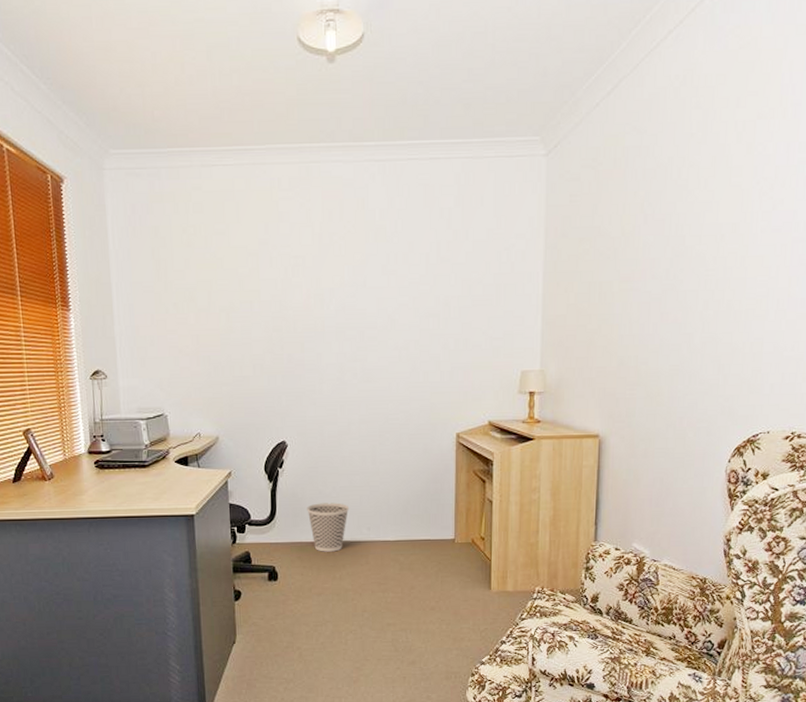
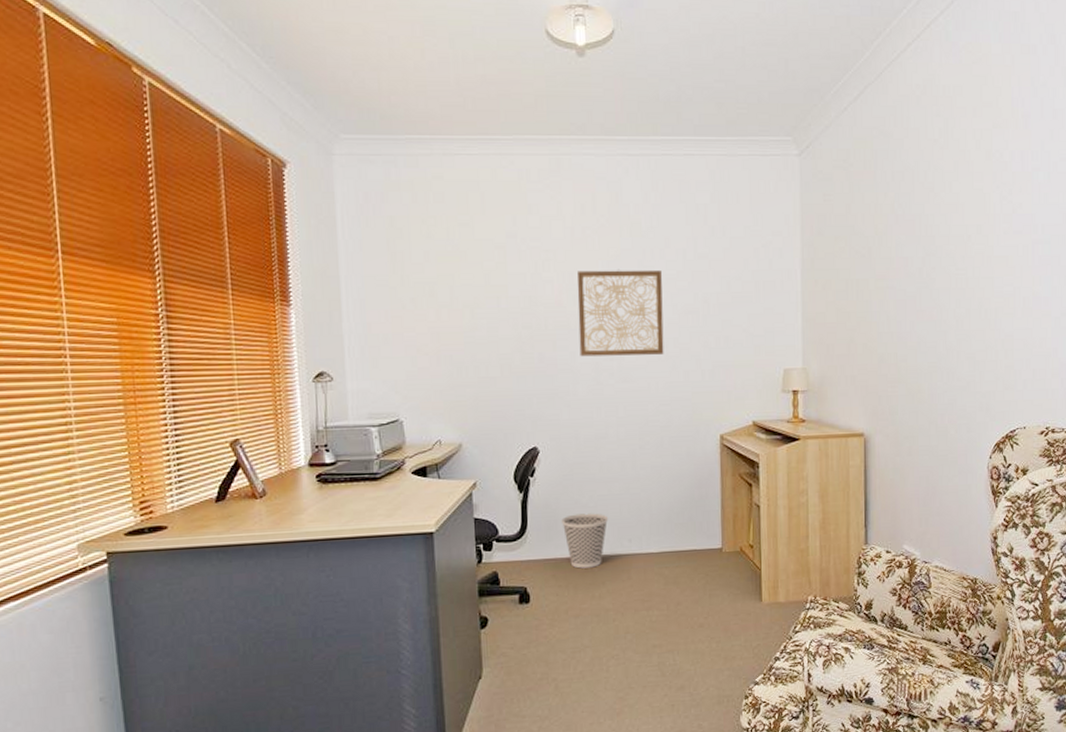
wall art: none [324,273,405,358] -> present [577,269,664,357]

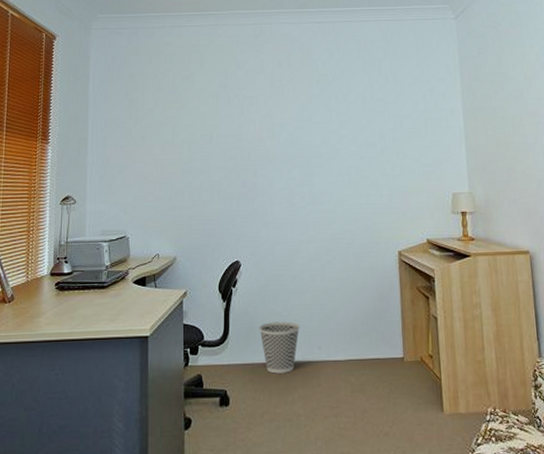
wall art: present [577,269,664,357] -> none [275,110,348,183]

